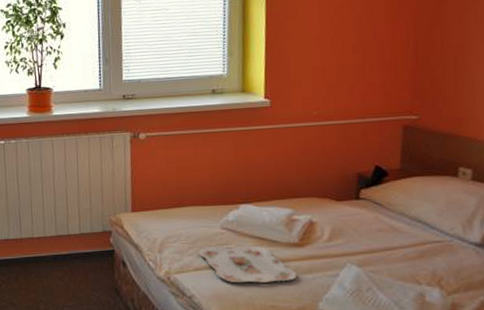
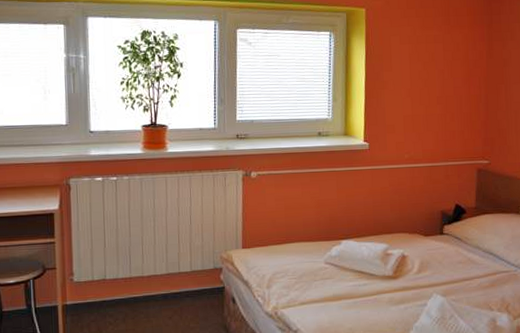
serving tray: present [198,245,297,283] -> none [303,279,391,316]

